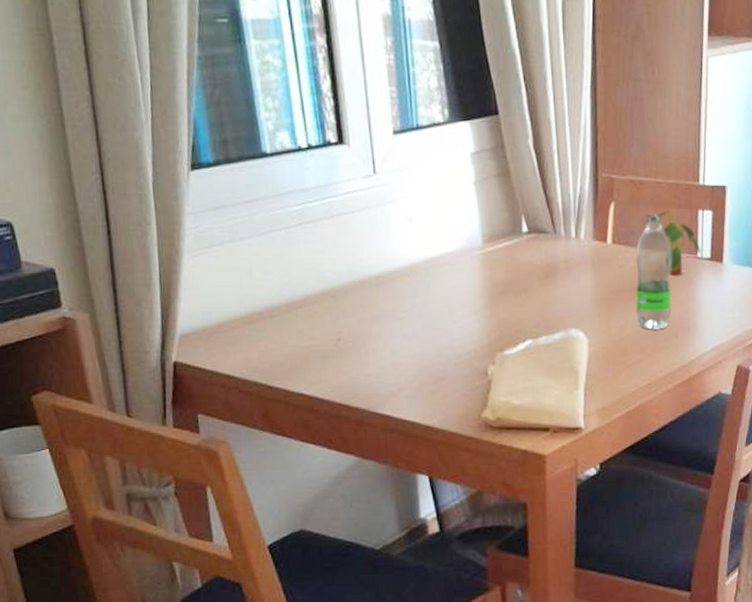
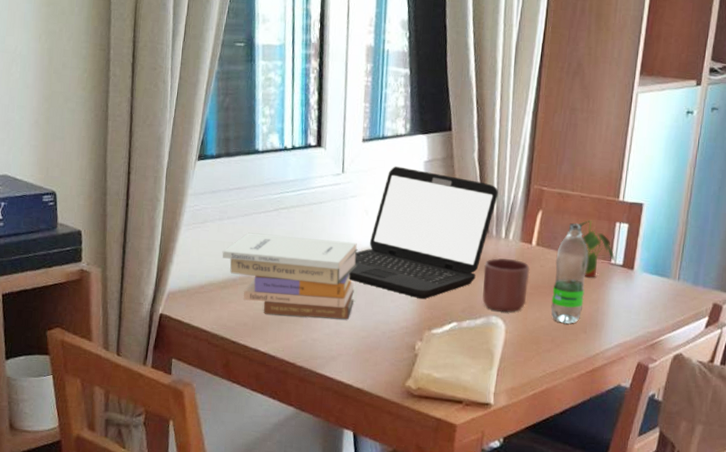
books: none [239,255,409,351] -> present [222,232,358,319]
laptop: none [399,161,563,316] -> present [349,166,499,299]
mug: none [555,261,609,324] -> present [482,258,530,313]

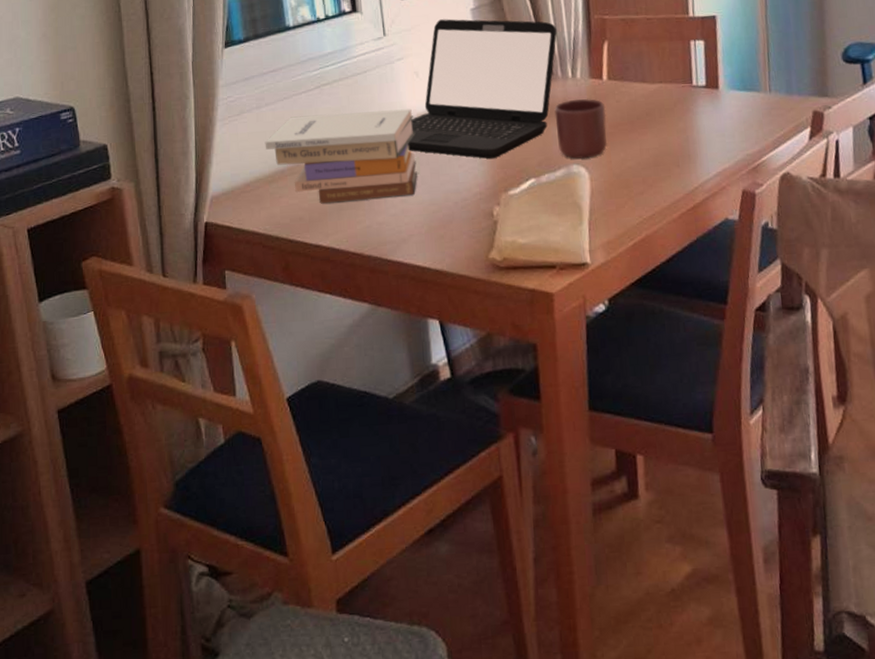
bottle: present [550,223,589,324] -> none [631,48,671,161]
plant: present [567,220,615,278] -> none [639,43,696,106]

